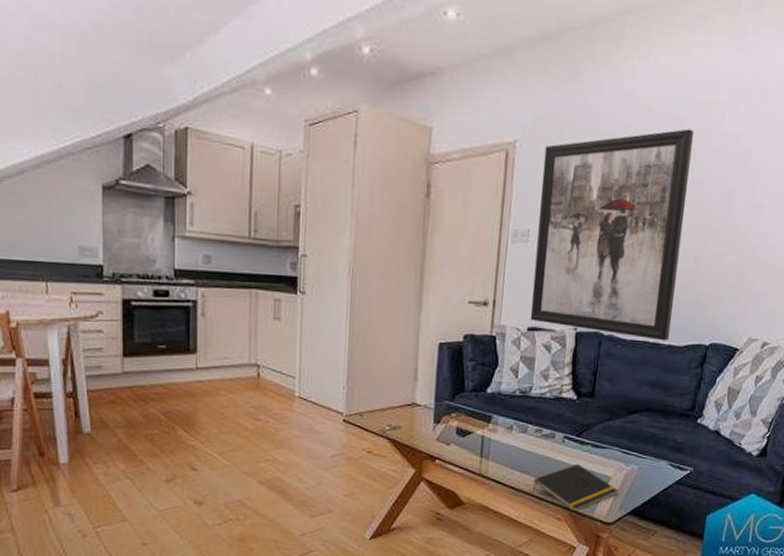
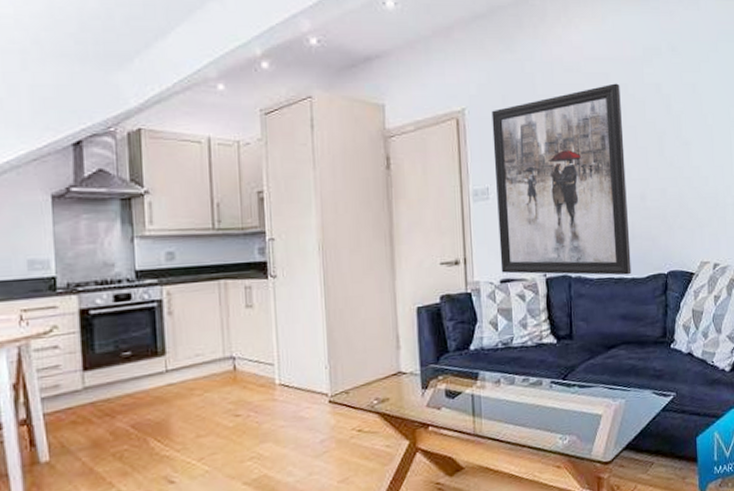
notepad: present [532,463,619,510] -> none [528,406,611,456]

